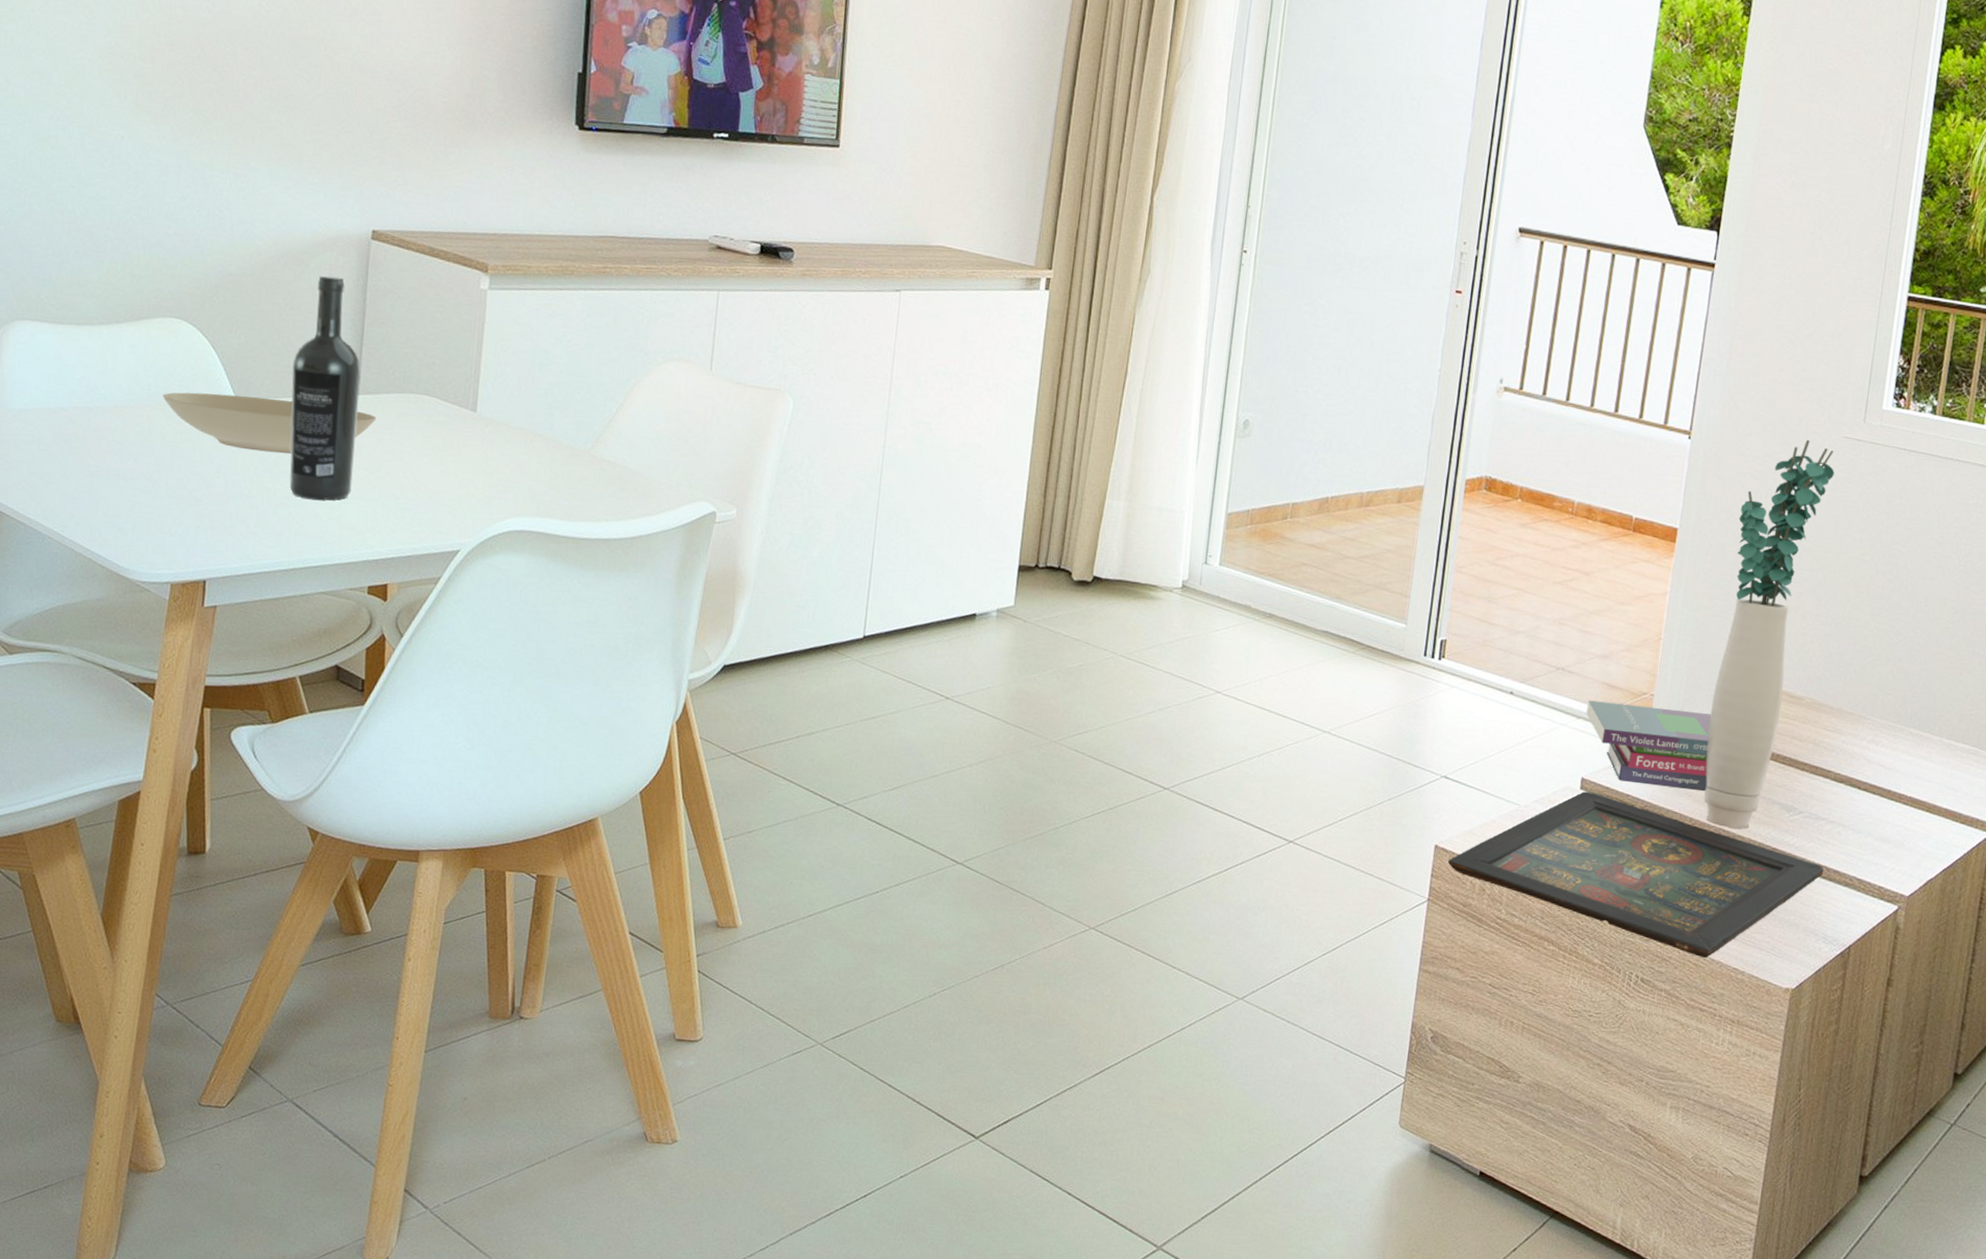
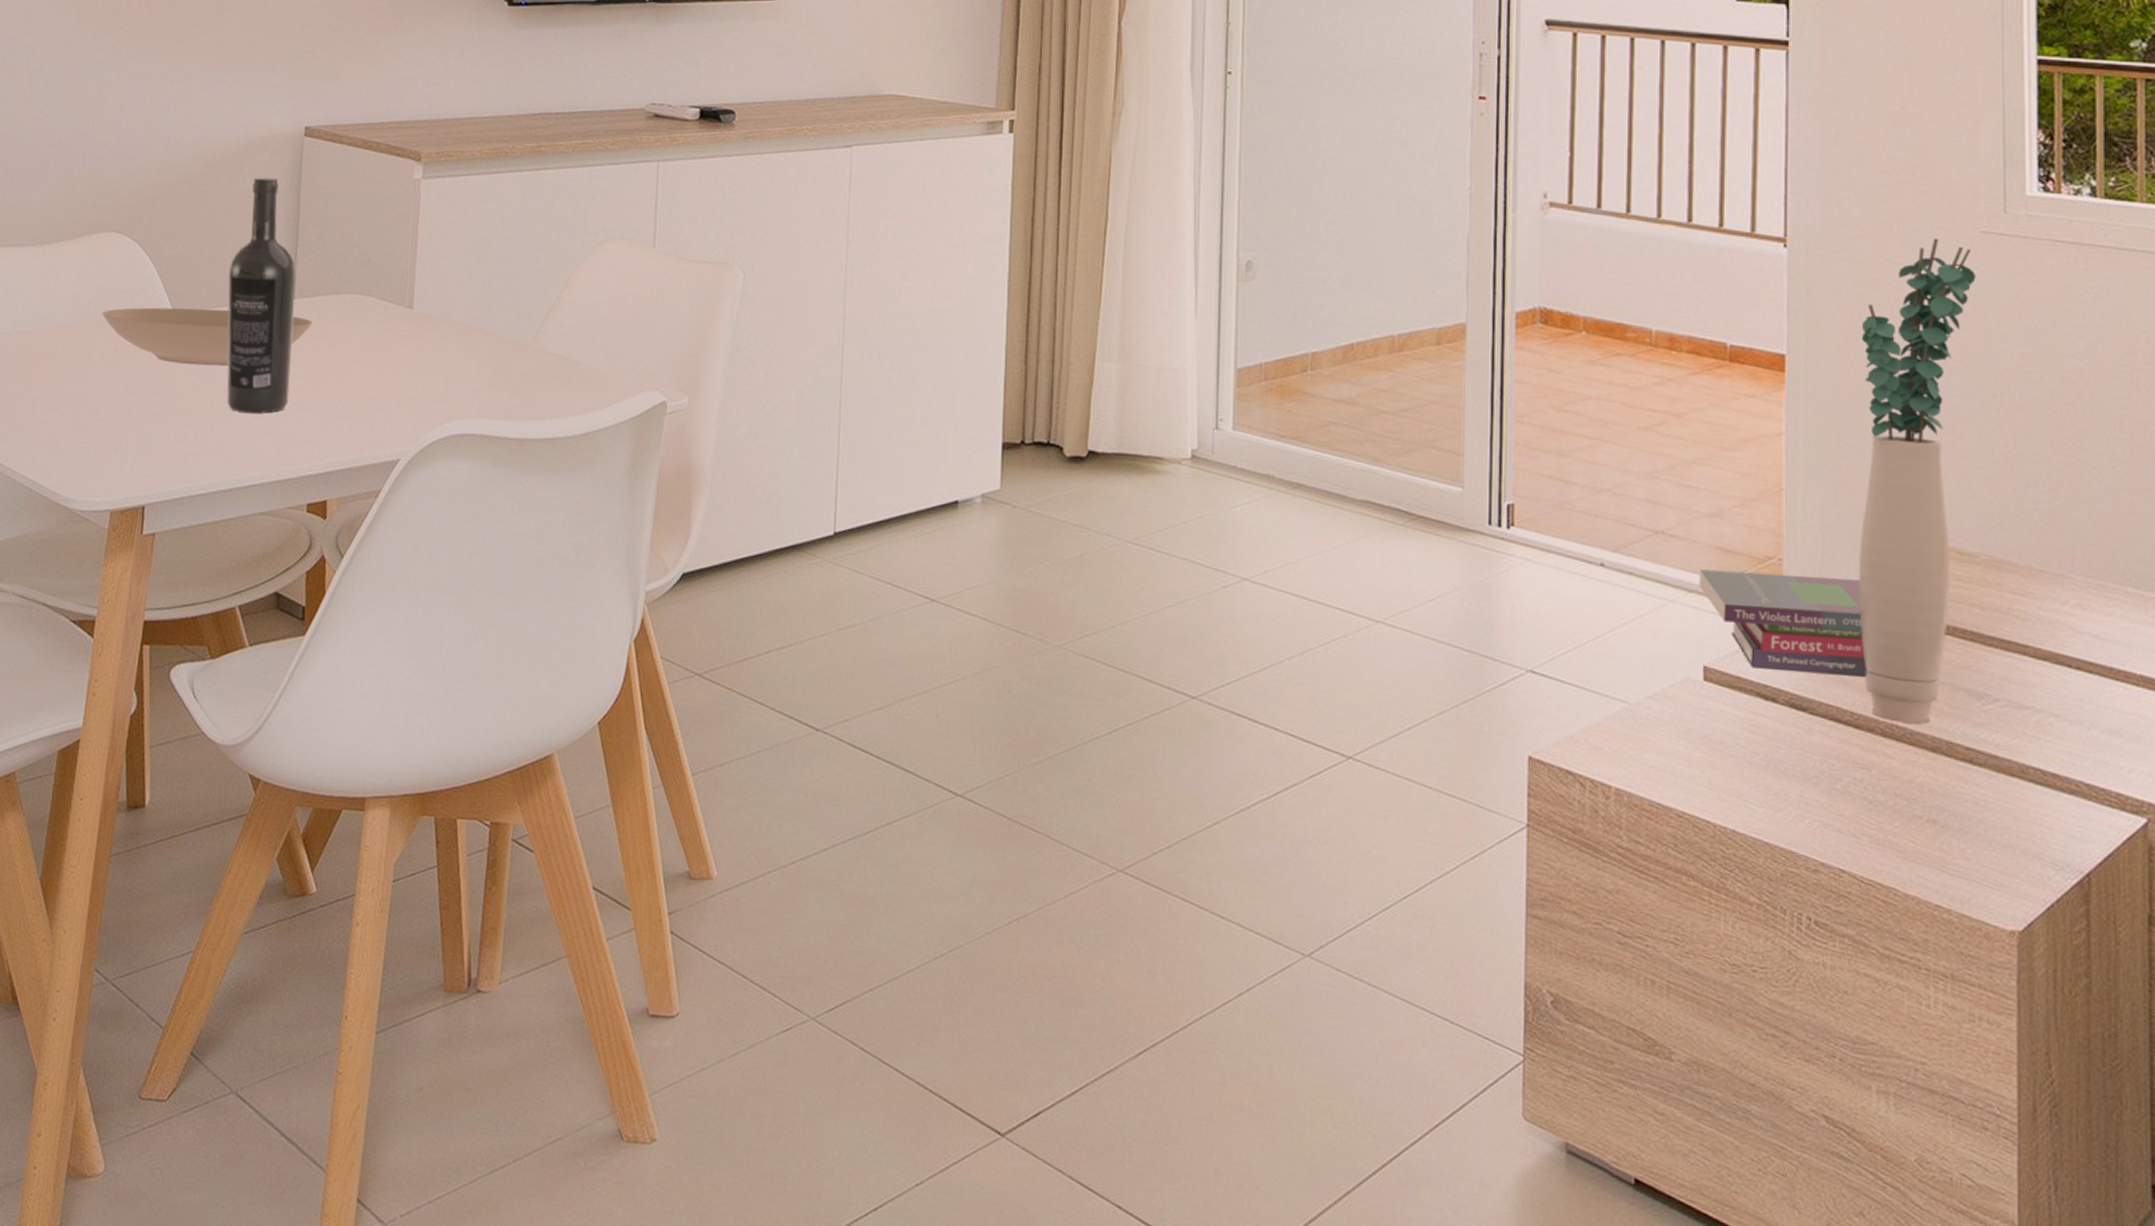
icon panel: present [1448,791,1824,959] -> none [1548,683,2039,893]

